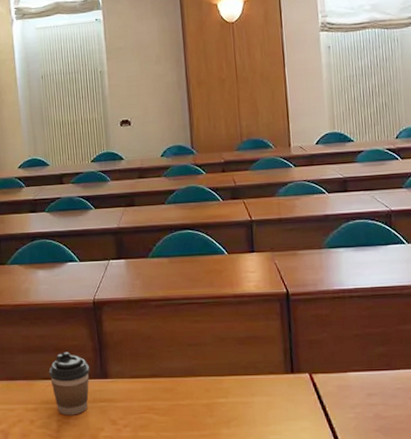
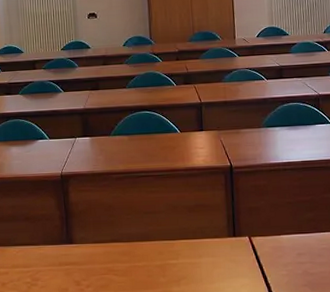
coffee cup: present [49,351,90,416] -> none [19,220,57,278]

